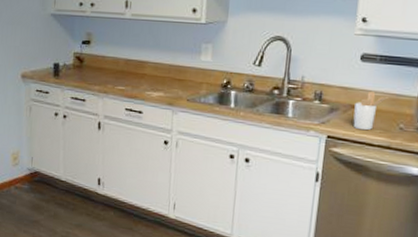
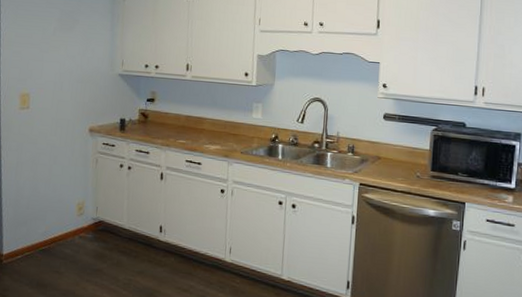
utensil holder: present [353,91,388,131] -> none [380,145,406,179]

